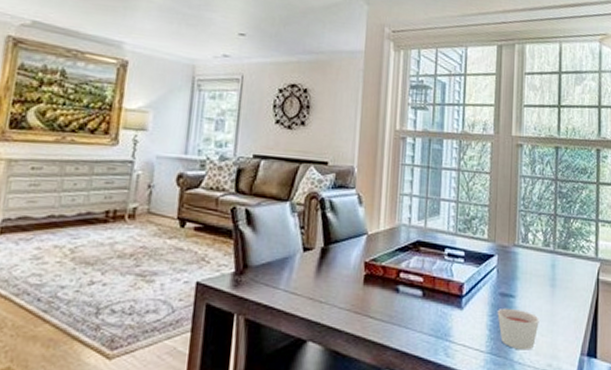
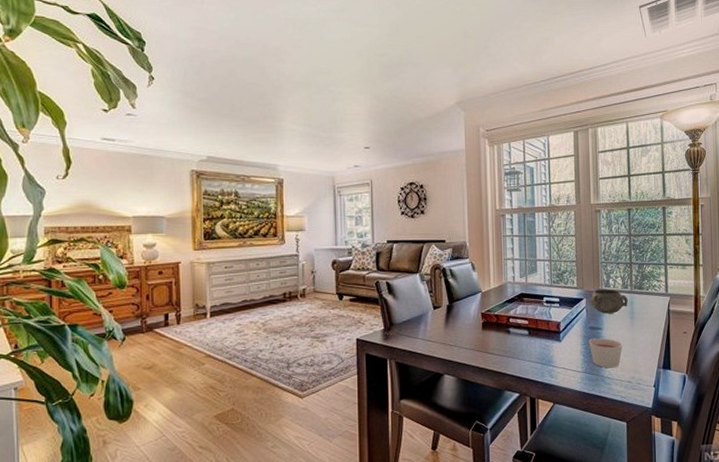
decorative bowl: none [503,245,549,278] -> present [590,289,628,314]

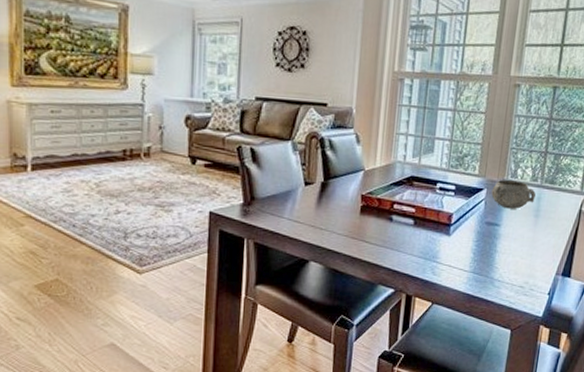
candle: present [588,338,623,368] -> none [482,236,521,270]

